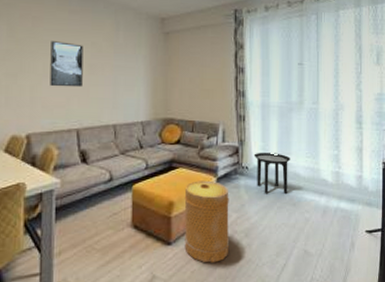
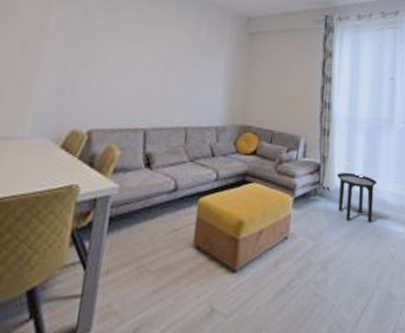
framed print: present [50,41,83,88] -> none [121,31,162,84]
basket: present [184,180,230,263] -> none [251,199,306,299]

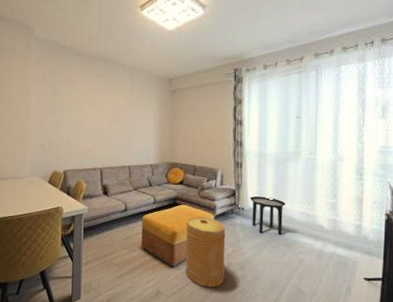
basket: none [251,199,306,299] -> present [185,216,226,288]

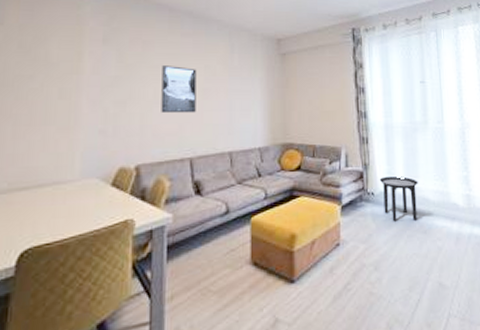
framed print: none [81,99,106,136] -> present [161,66,197,114]
basket: present [185,216,226,288] -> none [307,209,358,302]

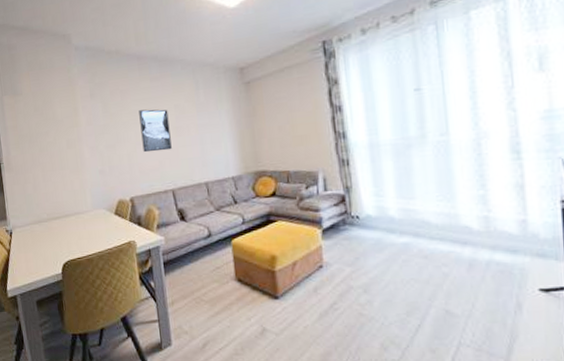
side table: present [379,175,418,222] -> none [365,198,415,246]

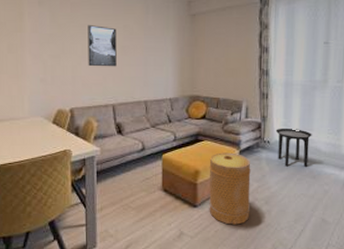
basket: none [286,233,346,319] -> present [209,152,251,225]
side table: none [365,198,415,246] -> present [275,128,312,167]

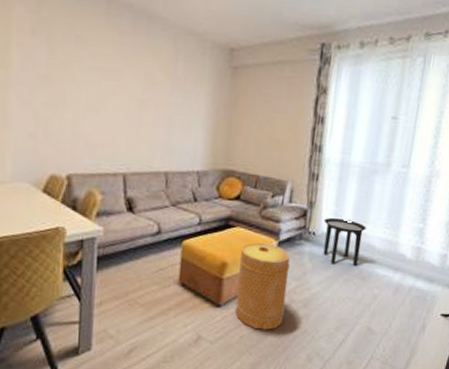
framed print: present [88,25,117,67] -> none [94,68,135,126]

